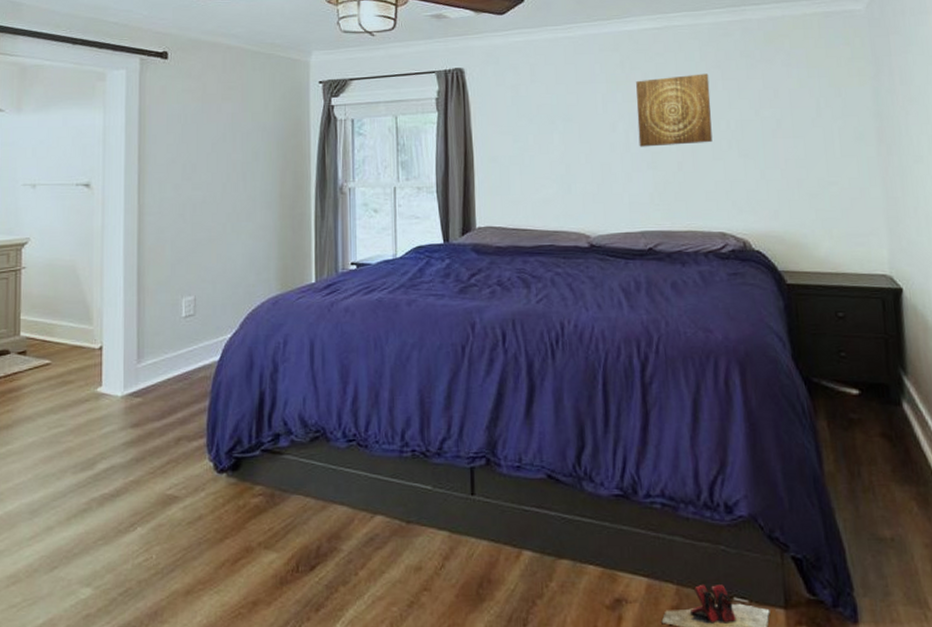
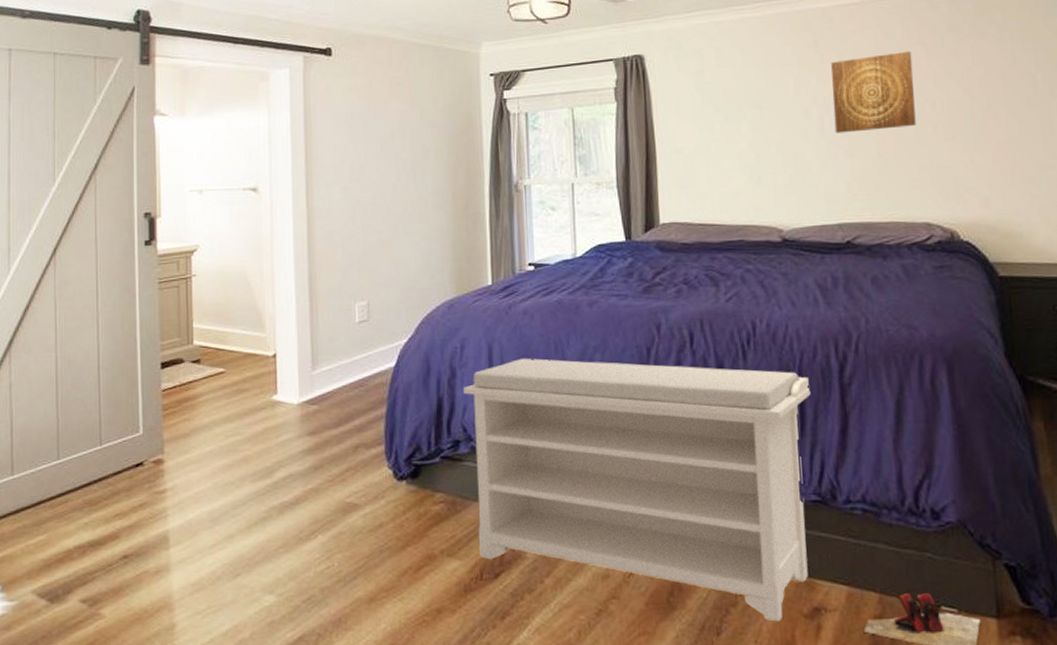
bench: none [285,354,615,613] -> present [464,358,811,622]

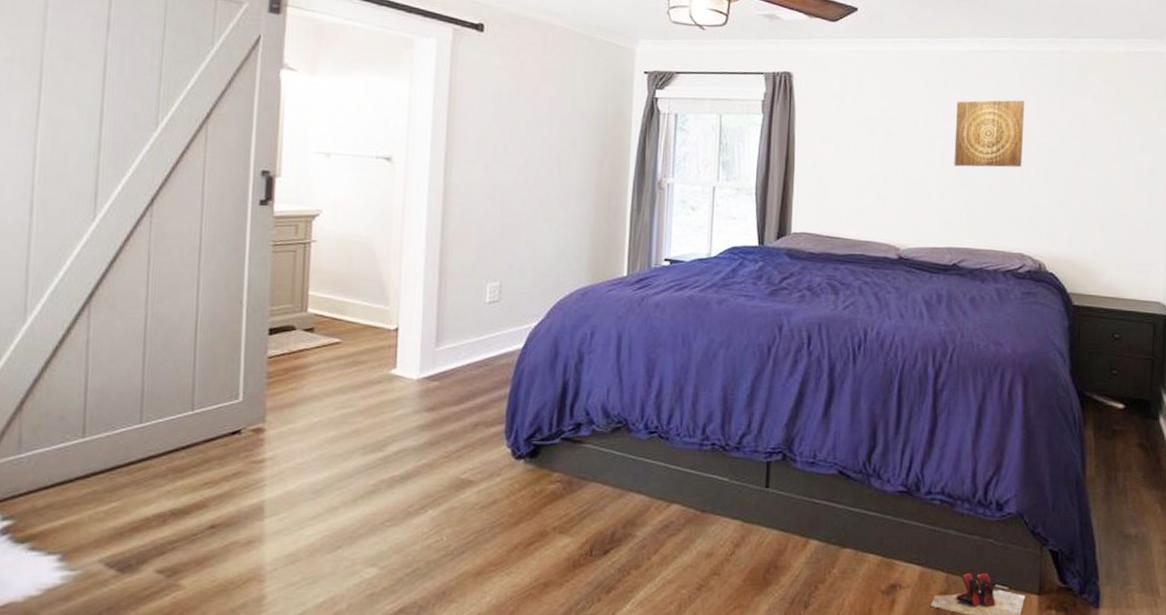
bench: present [464,358,811,622] -> none [590,348,908,597]

